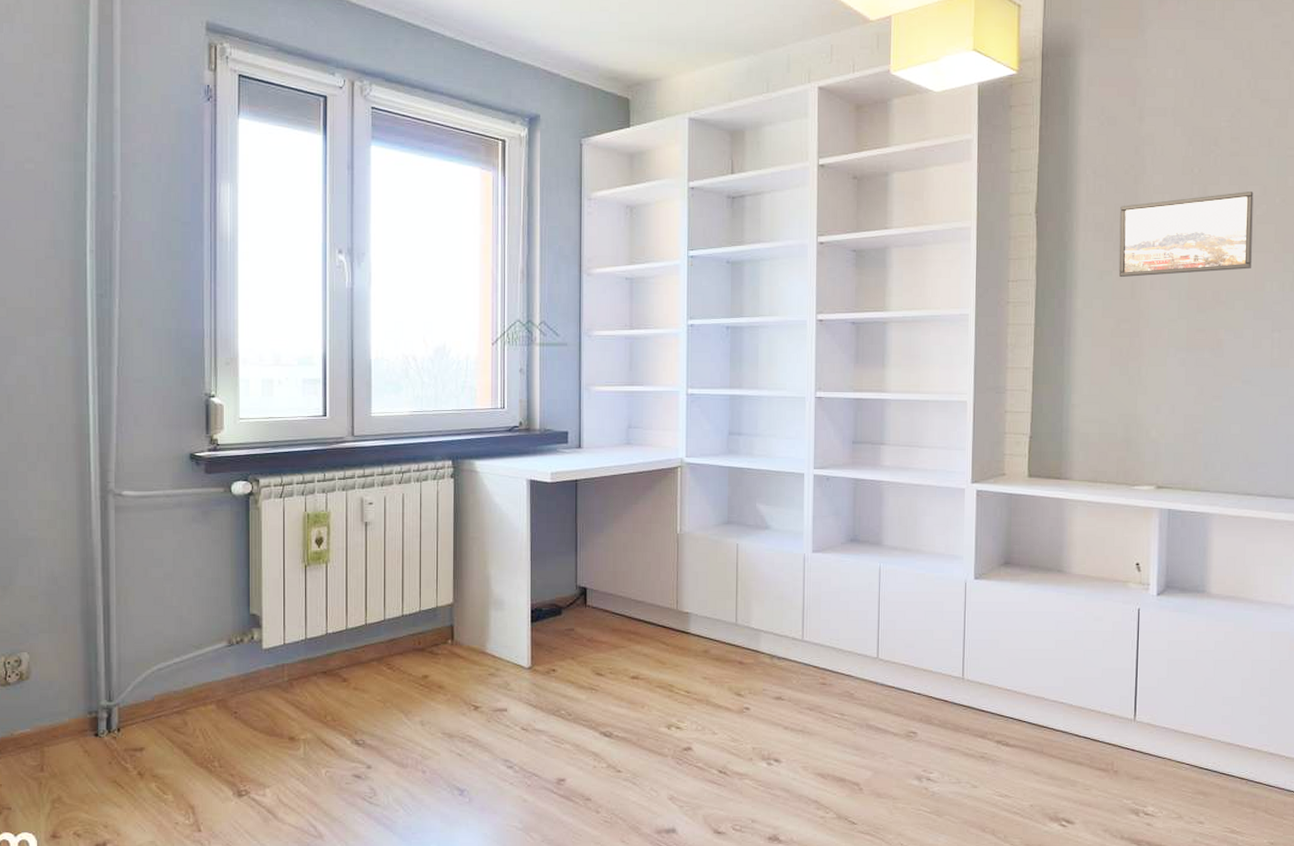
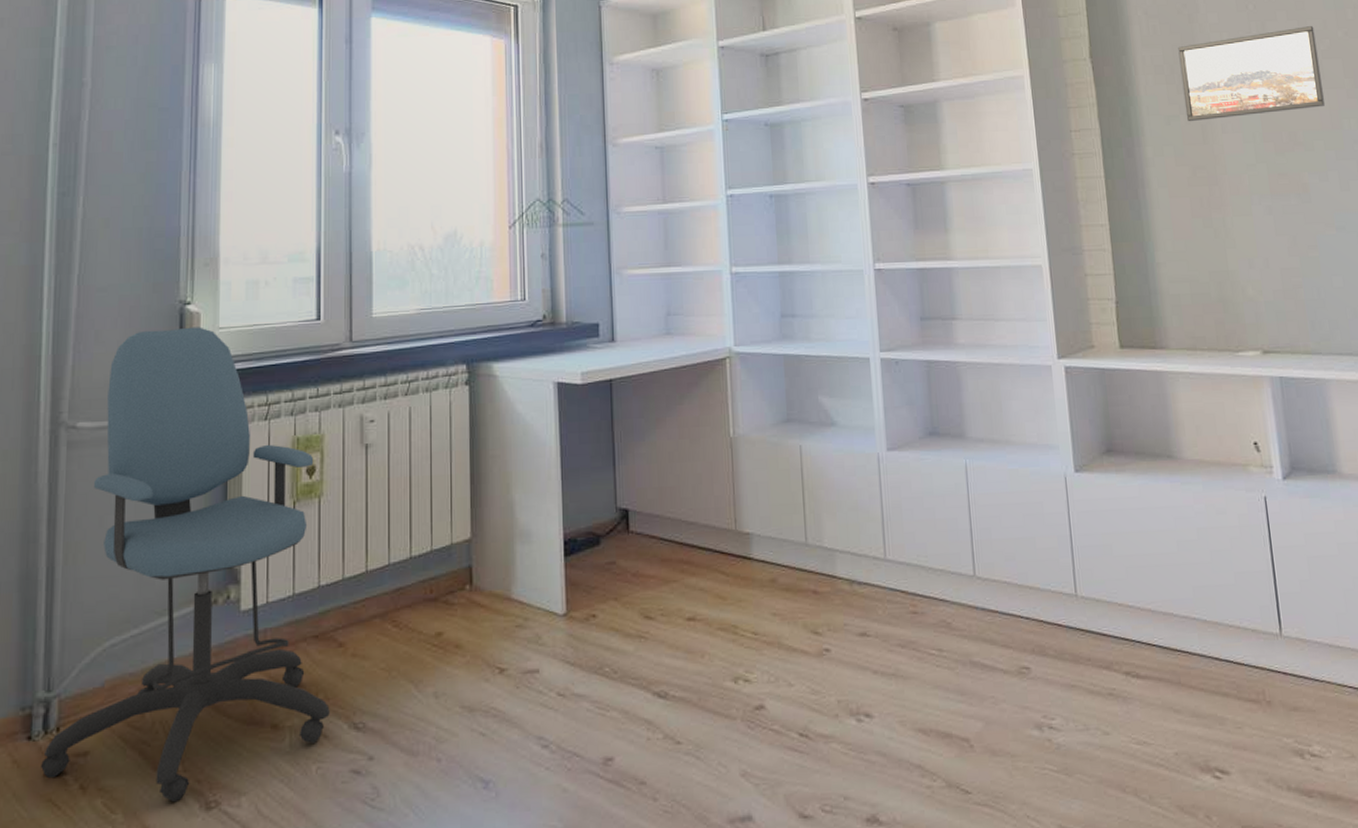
office chair: none [107,416,336,790] -> present [41,327,330,803]

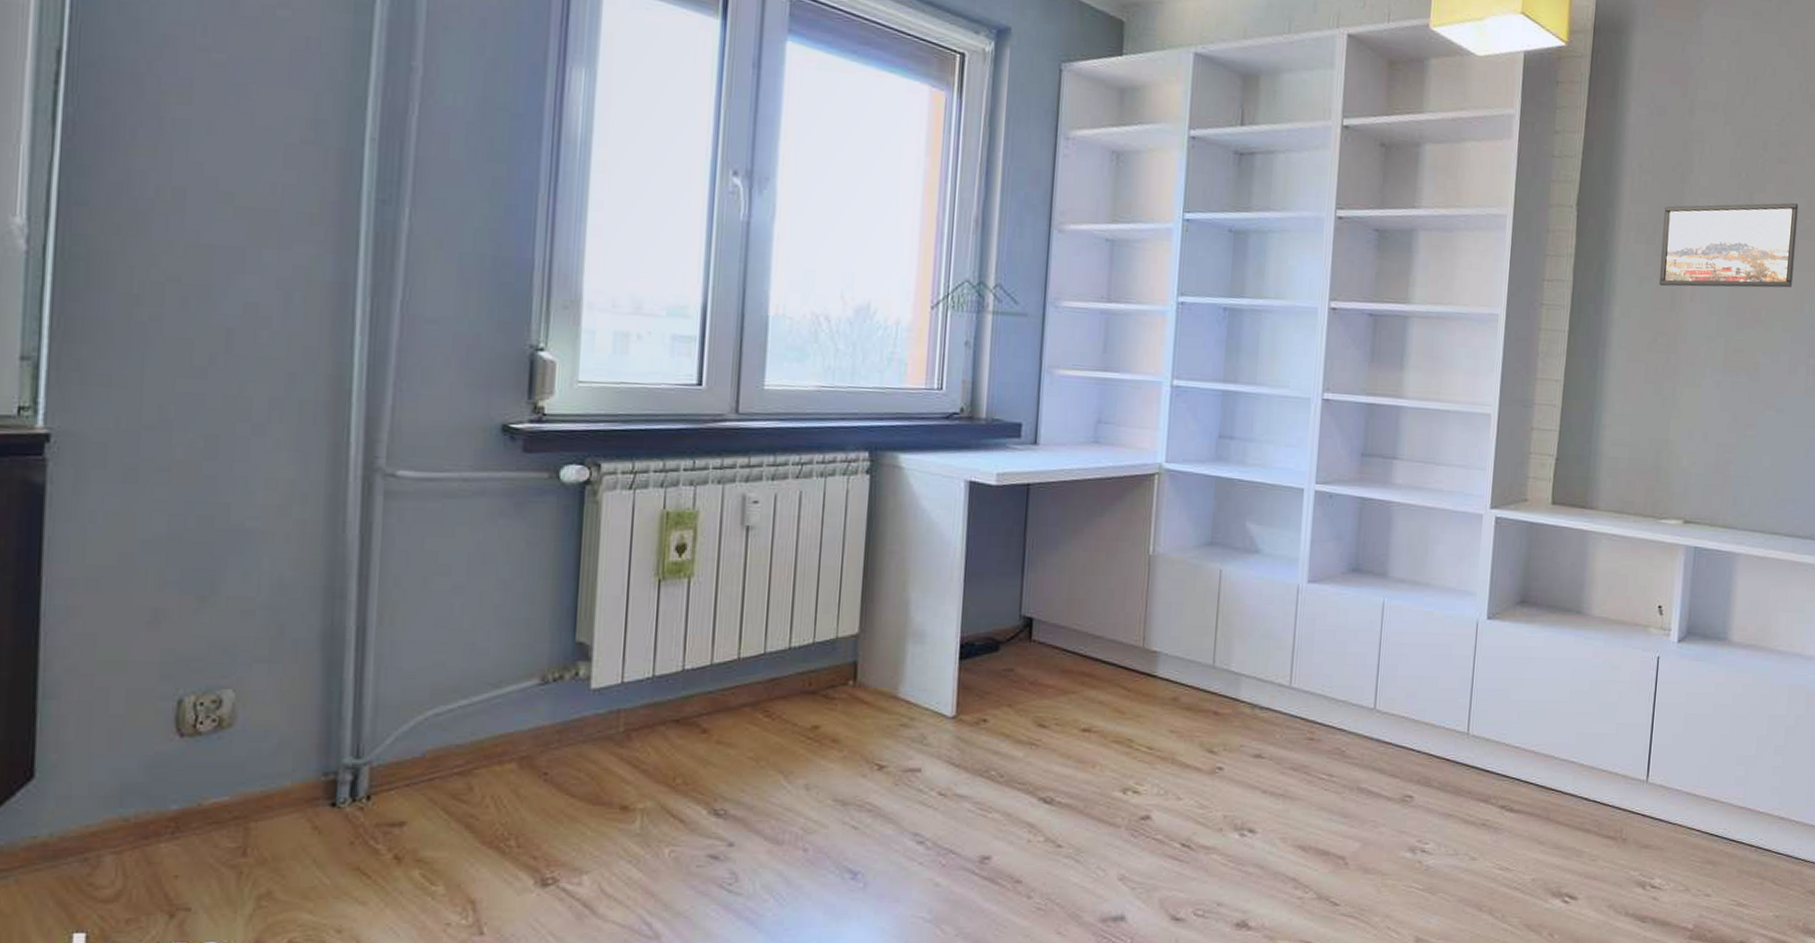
office chair: present [41,327,330,803] -> none [347,374,688,878]

